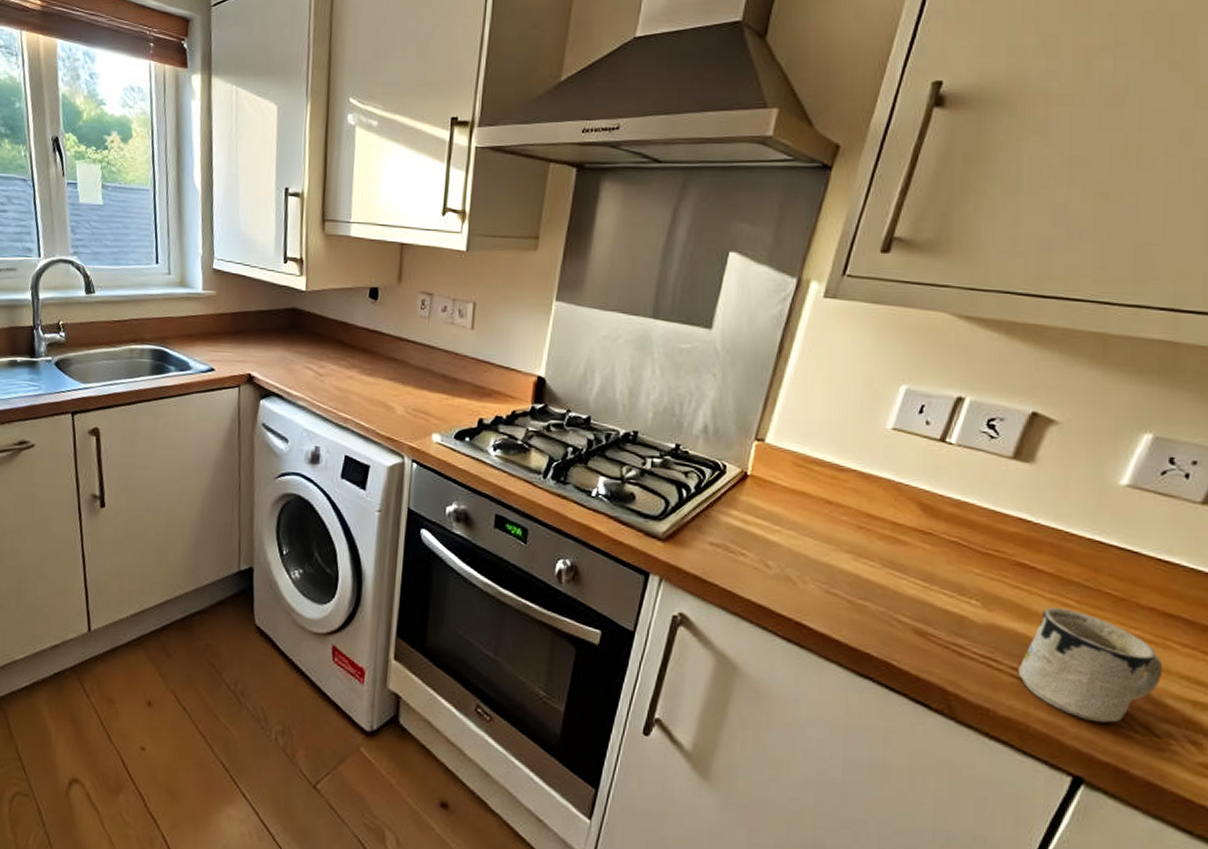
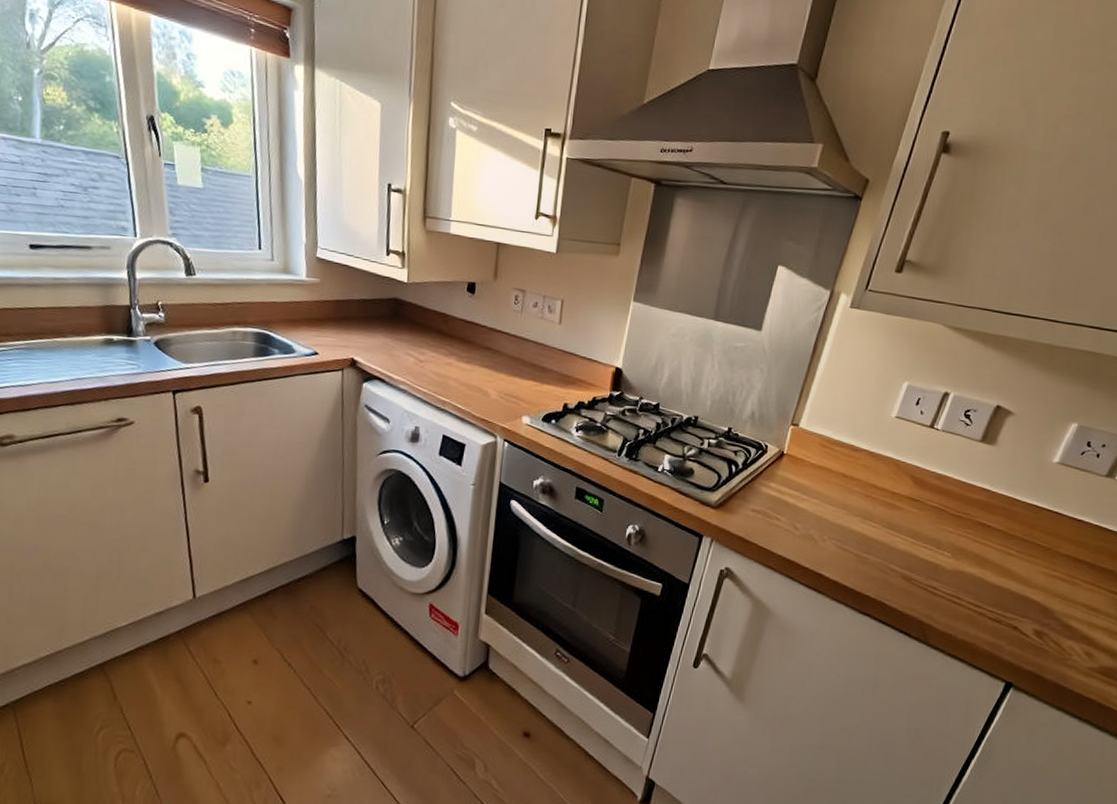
mug: present [1018,607,1164,724] -> none [973,556,1072,642]

